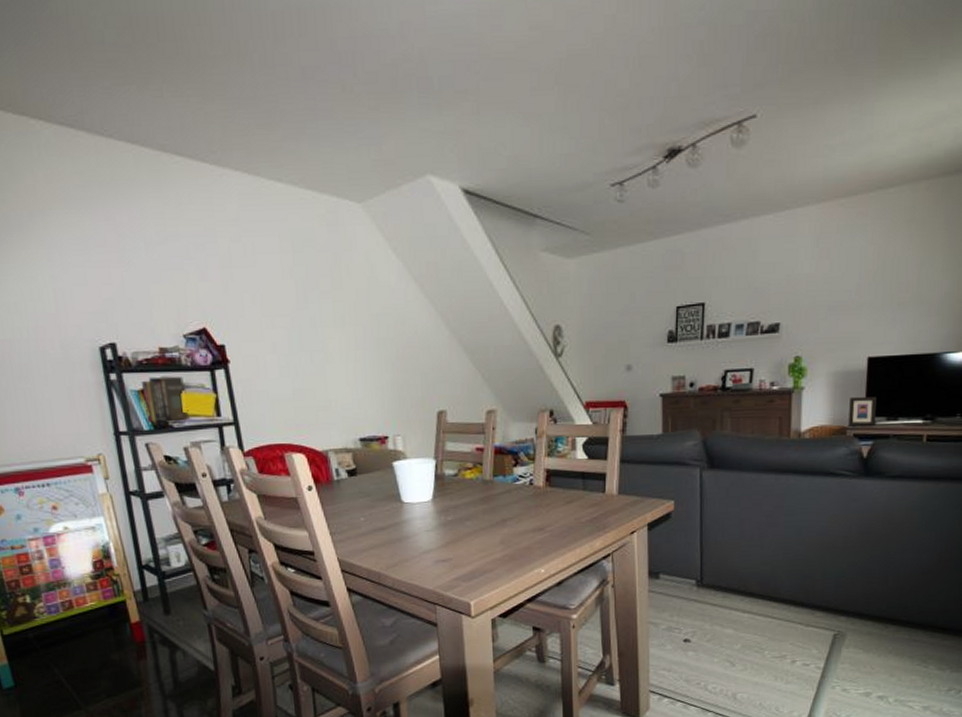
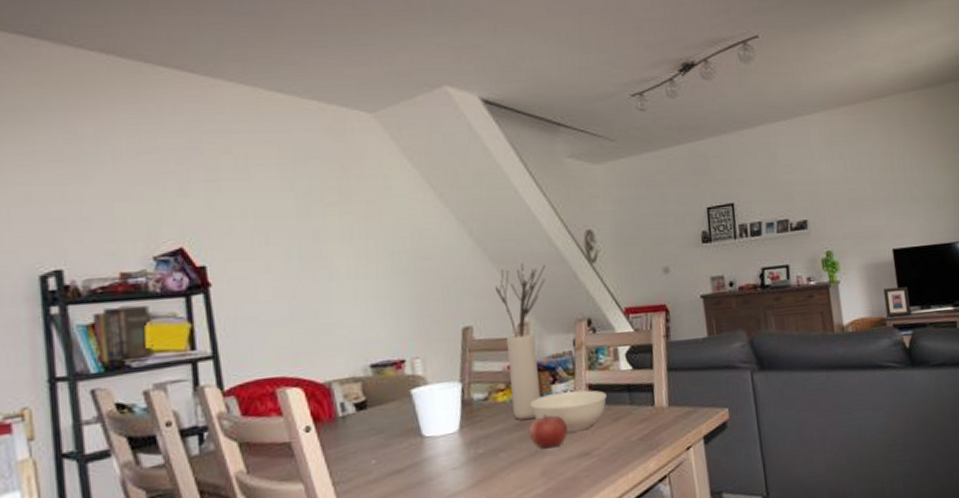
vase: none [467,354,515,496] -> present [494,263,546,421]
fruit: none [491,491,525,522] -> present [528,413,568,449]
bowl: none [493,473,562,510] -> present [529,389,607,433]

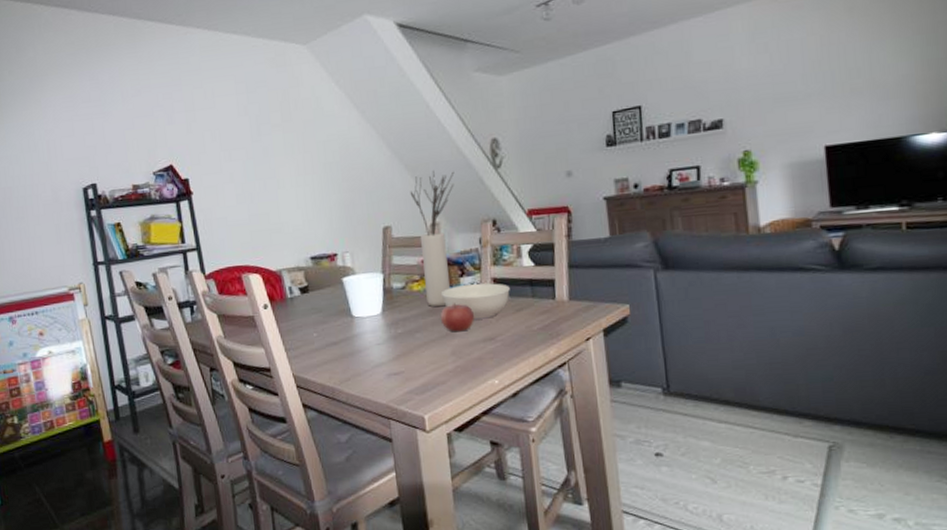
books: present [92,305,154,364] -> none [116,209,158,253]
picture frame: present [883,287,911,318] -> none [811,186,843,218]

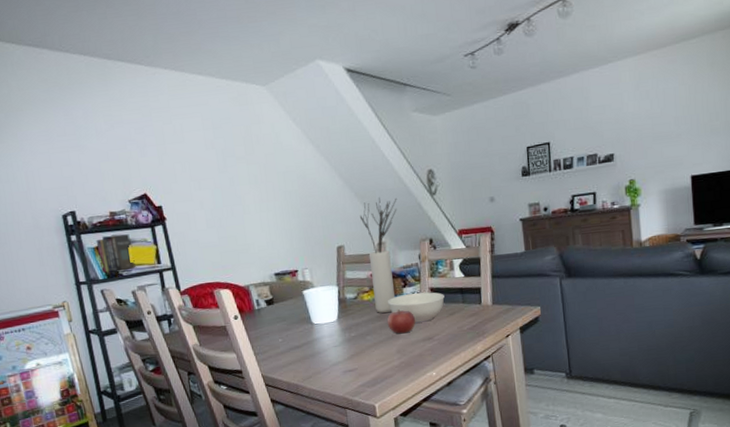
books: none [116,209,158,253] -> present [95,233,136,273]

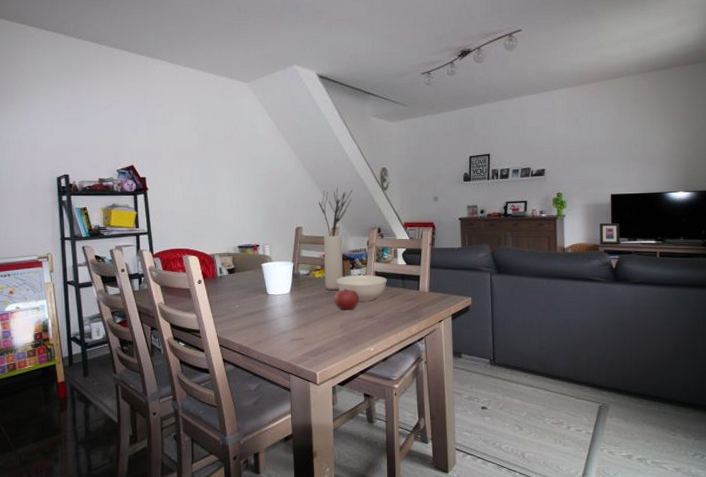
books: present [95,233,136,273] -> none [83,198,116,231]
picture frame: none [680,208,704,234] -> present [600,223,620,245]

